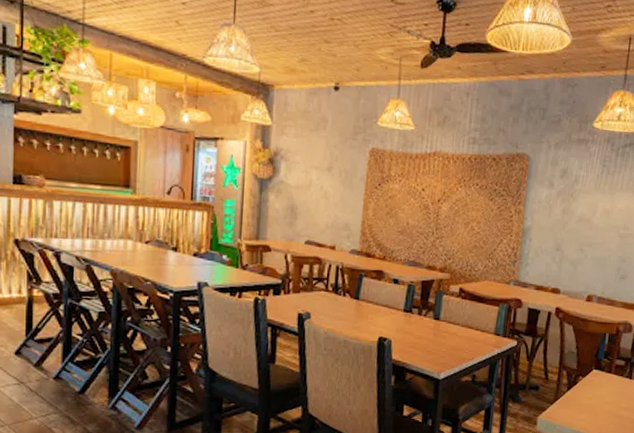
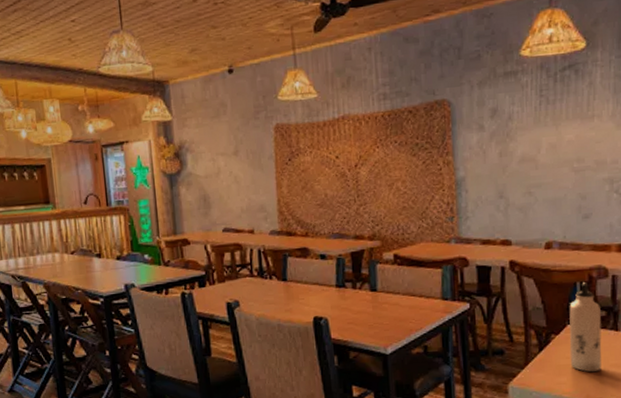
water bottle: none [590,334,621,413] -> present [569,282,602,373]

